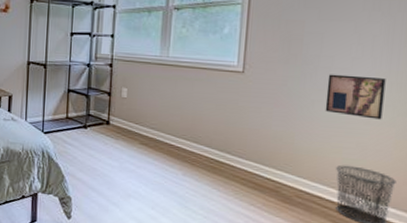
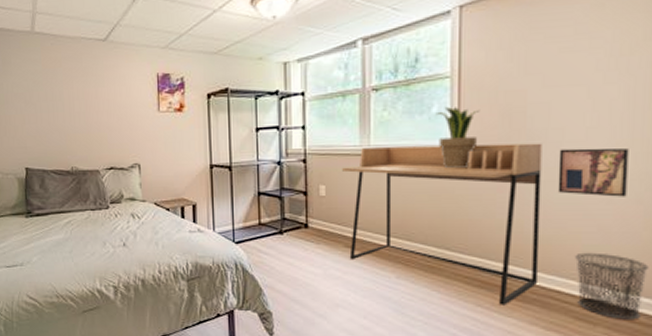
desk: none [143,58,315,206] -> present [342,143,542,305]
potted plant: none [226,30,265,84] -> present [435,107,480,169]

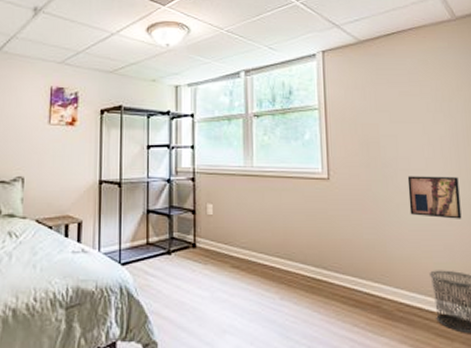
desk: present [342,143,542,305] -> none [228,169,403,324]
potted plant: present [435,107,480,169] -> none [308,135,344,191]

